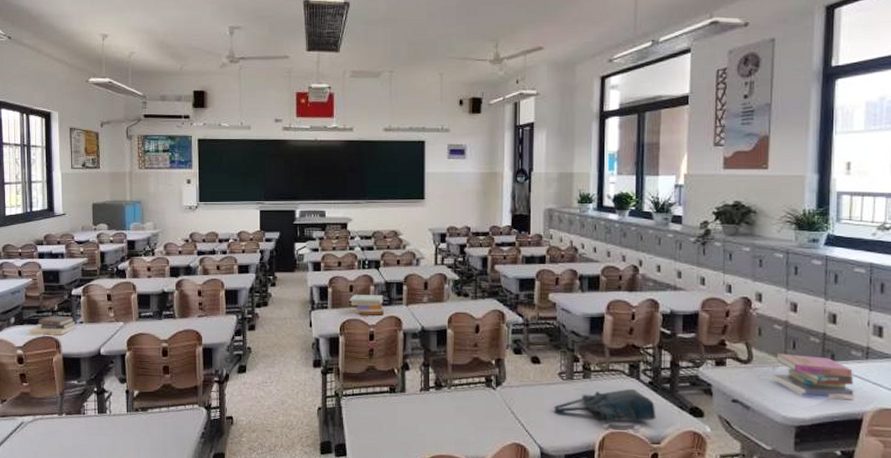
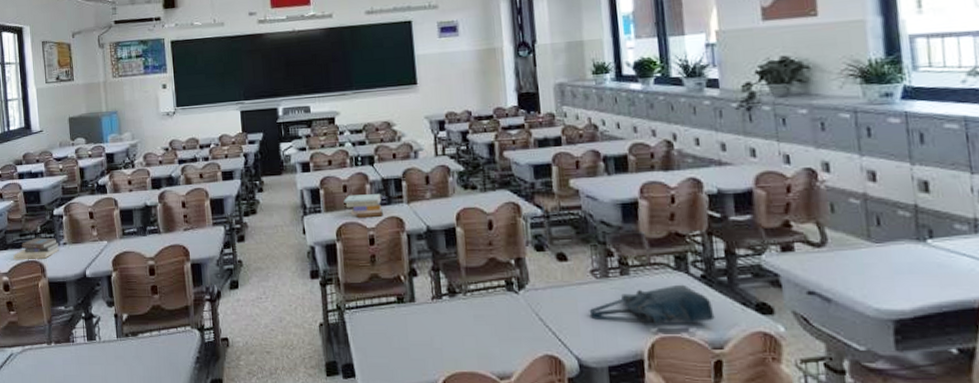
books: present [773,353,855,400] -> none [856,232,968,285]

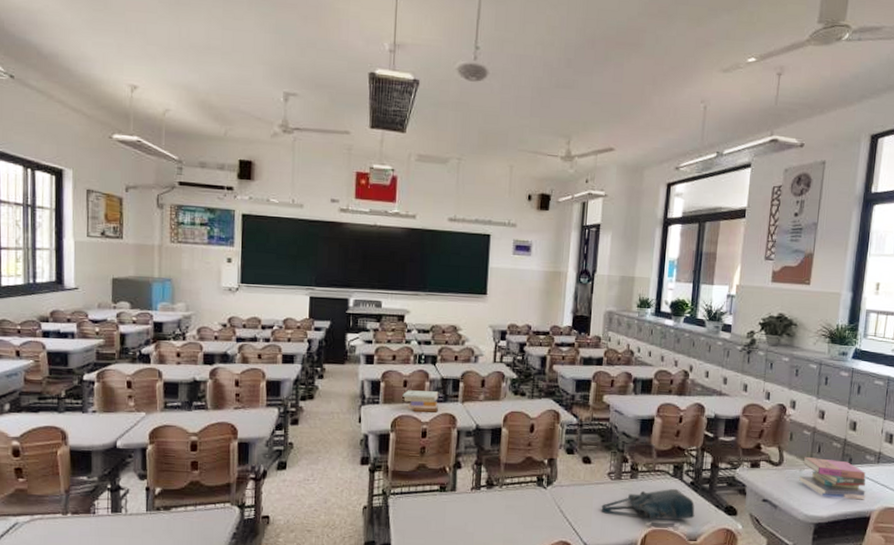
books: present [13,237,59,261] -> none [28,402,86,426]
books: none [856,232,968,285] -> present [799,456,866,500]

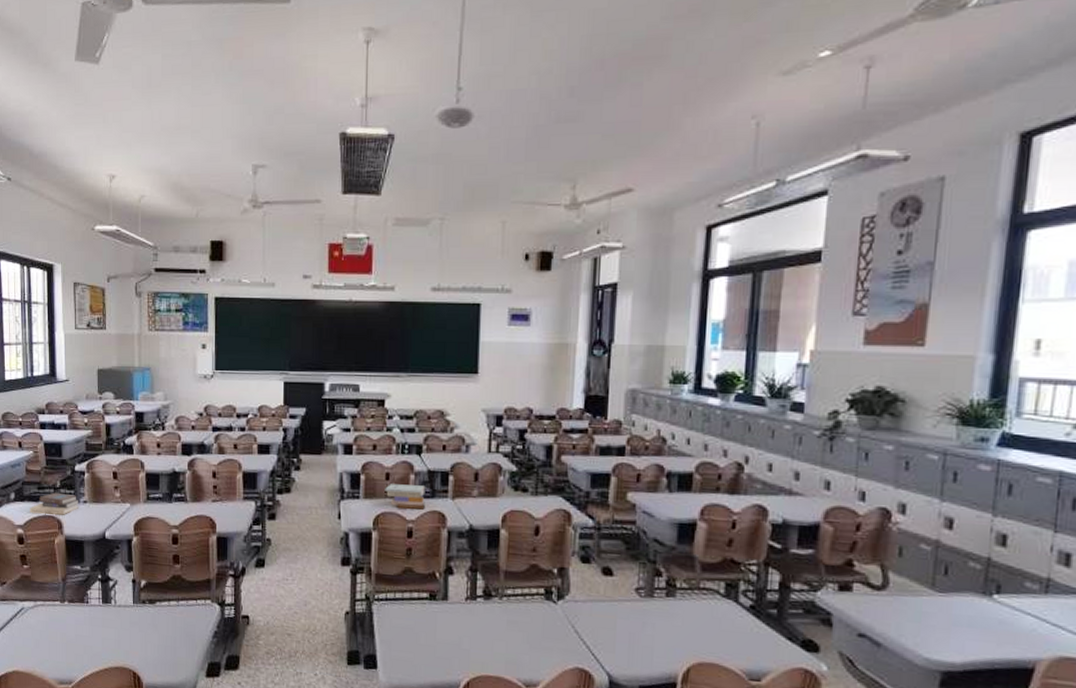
books: none [28,402,86,426] -> present [30,492,78,515]
tote bag: present [601,488,695,520] -> none [627,612,758,653]
books: present [799,456,866,500] -> none [915,579,1027,645]

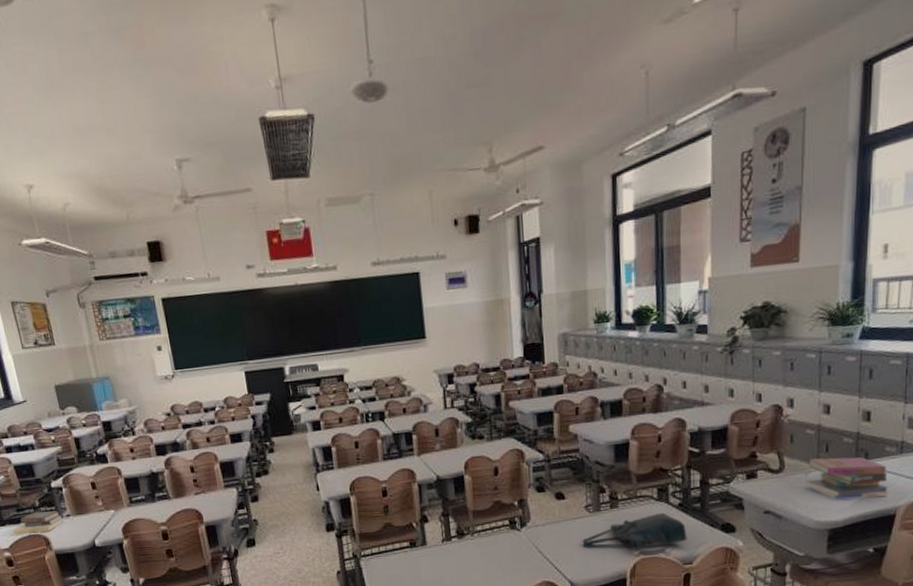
books: present [385,484,426,510] -> none [356,448,395,473]
tote bag: none [627,612,758,653] -> present [582,512,687,549]
books: none [915,579,1027,645] -> present [805,457,889,499]

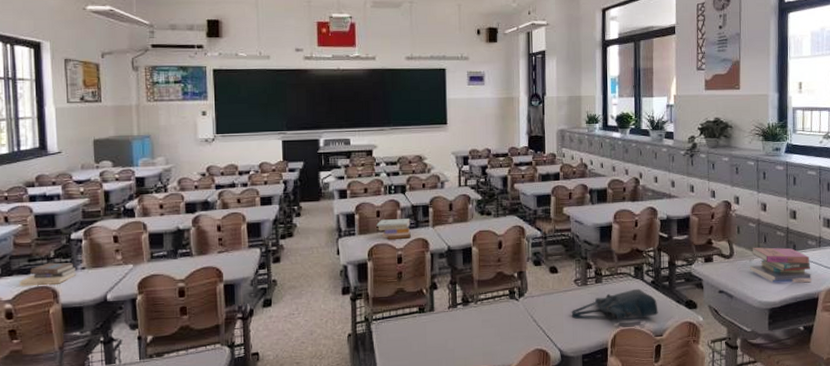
books: none [356,448,395,473] -> present [376,219,411,240]

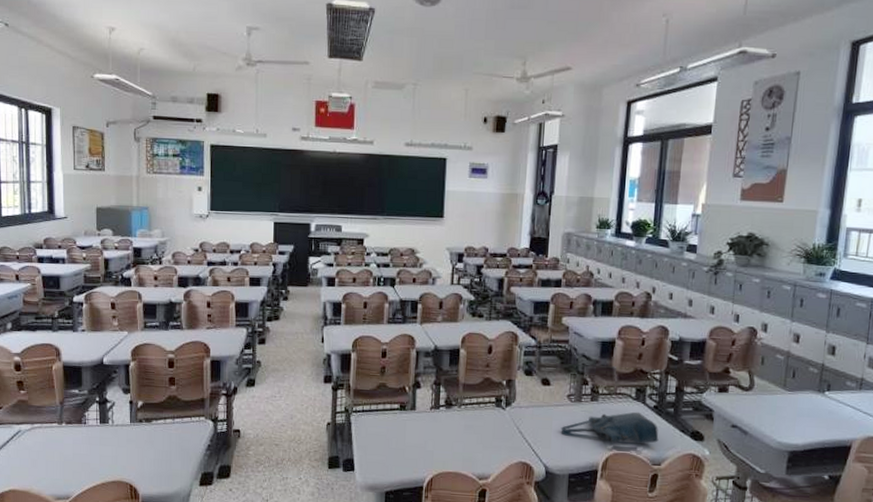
books: present [19,262,76,287] -> none [27,322,76,343]
books: present [376,219,411,240] -> none [363,311,398,334]
books: present [750,247,812,283] -> none [771,381,847,428]

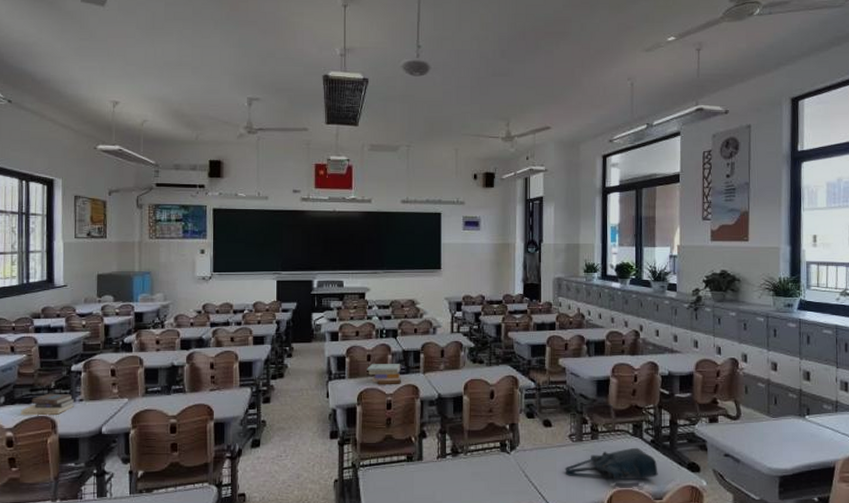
books: none [27,322,76,343] -> present [21,393,74,416]
books: none [363,311,398,334] -> present [367,364,401,385]

